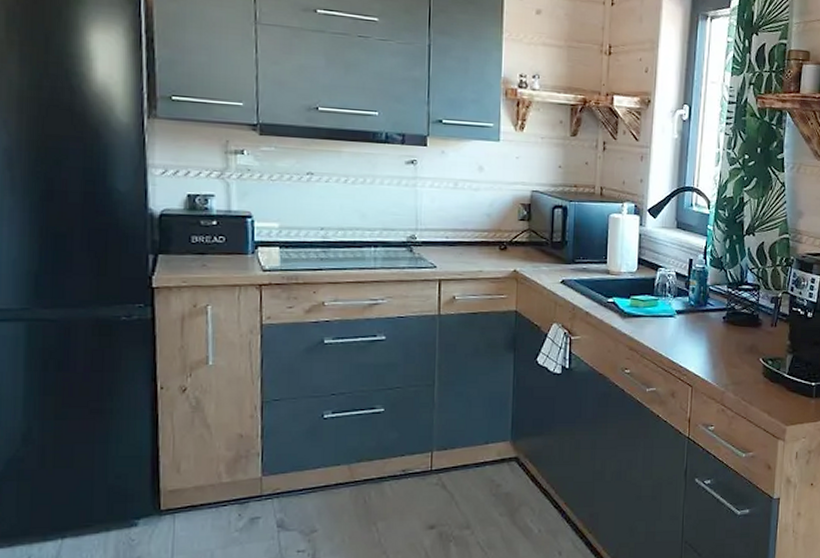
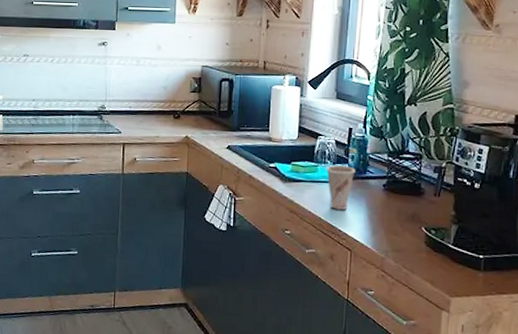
cup: none [667,298,696,345] -> present [326,165,355,210]

